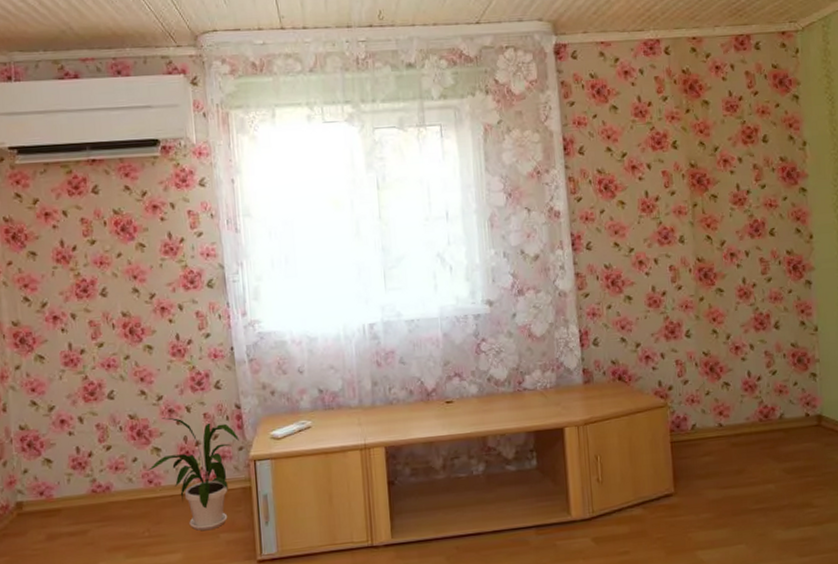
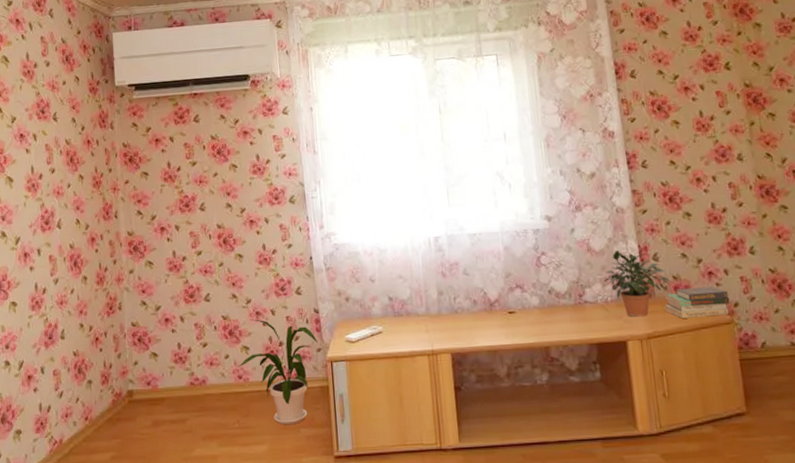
potted plant: none [543,336,609,404] -> present [603,251,671,318]
books: none [602,370,665,404] -> present [664,286,730,319]

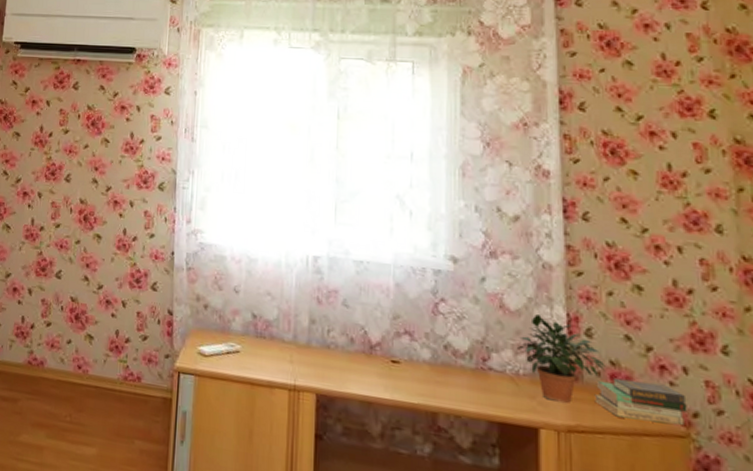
house plant: present [237,319,317,426] -> none [78,307,167,434]

